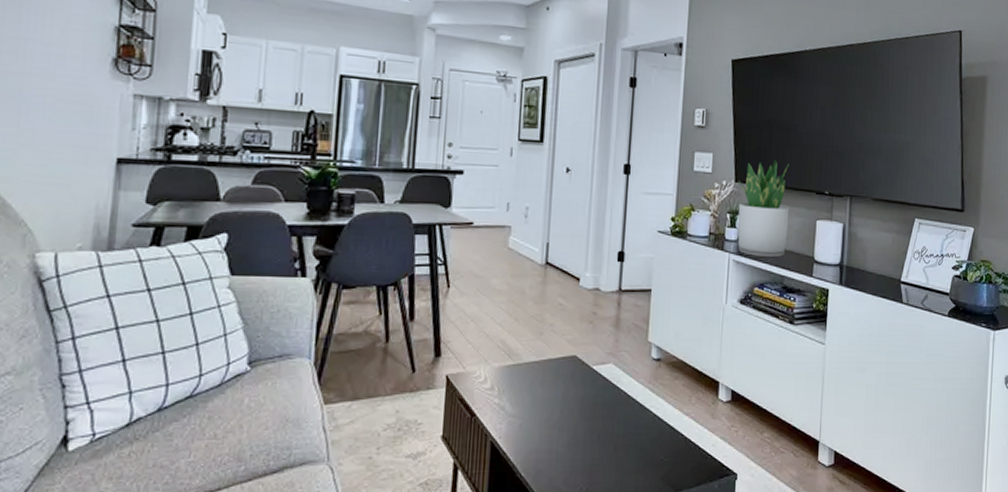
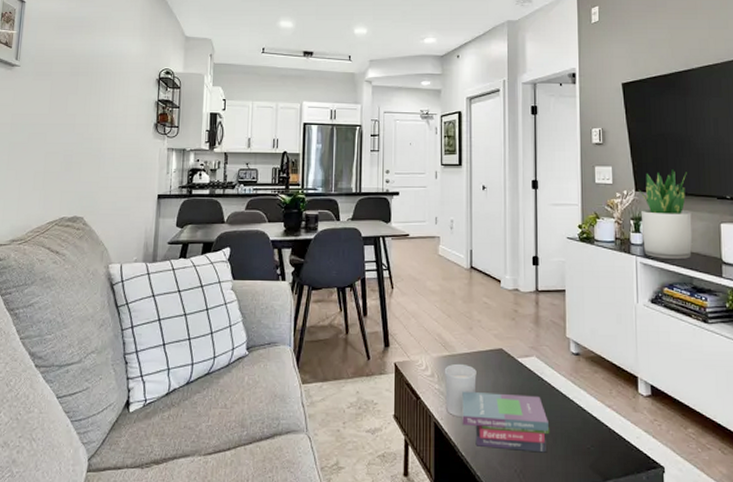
candle holder: none [505,373,545,435] -> present [444,363,477,418]
books: none [524,404,622,468] -> present [462,391,550,453]

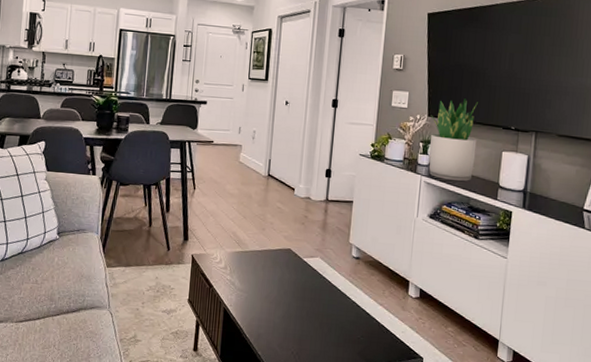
candle holder: present [444,363,477,418] -> none [235,259,266,306]
books: present [462,391,550,453] -> none [249,282,326,340]

